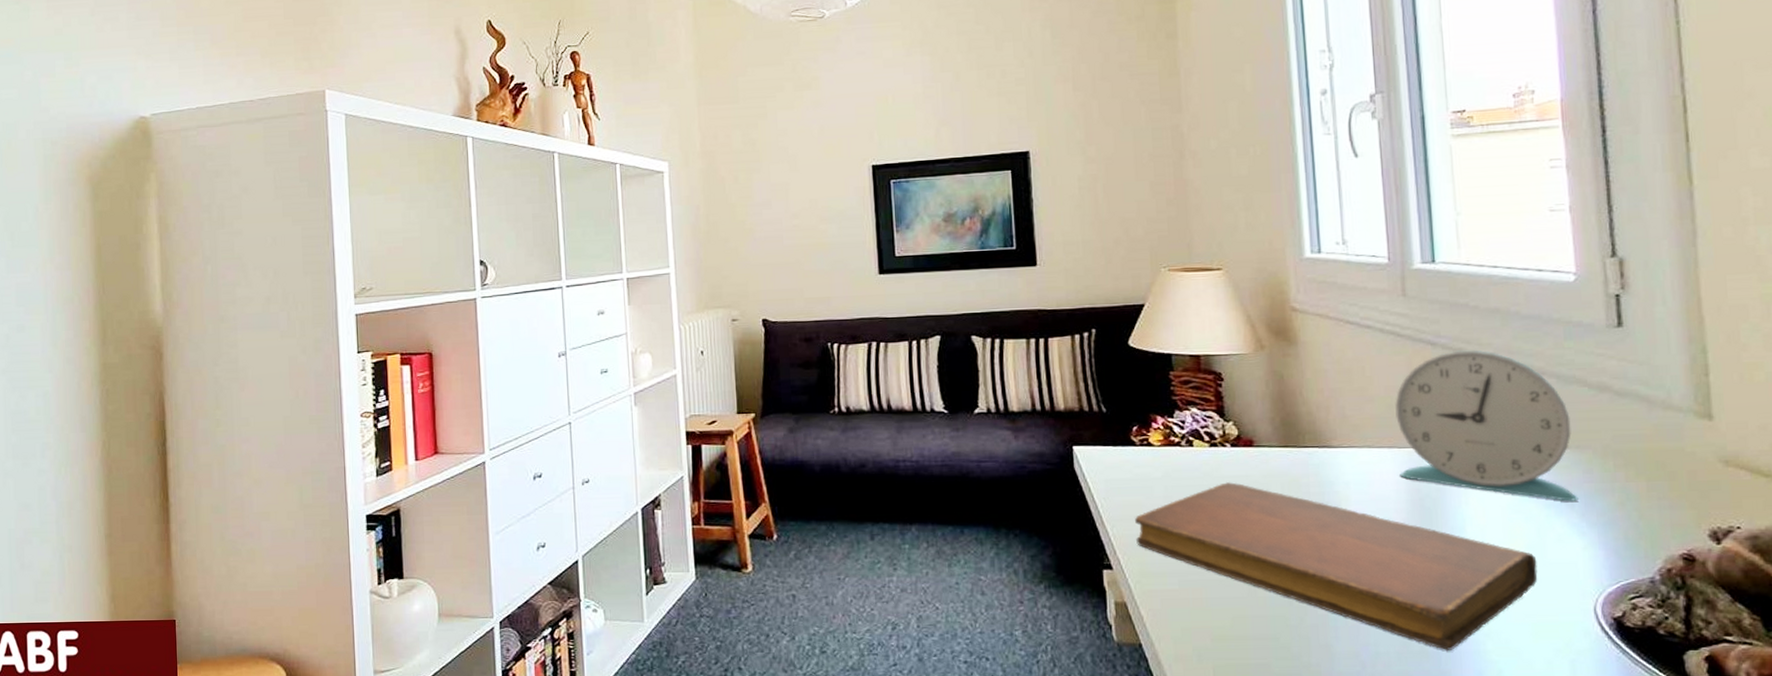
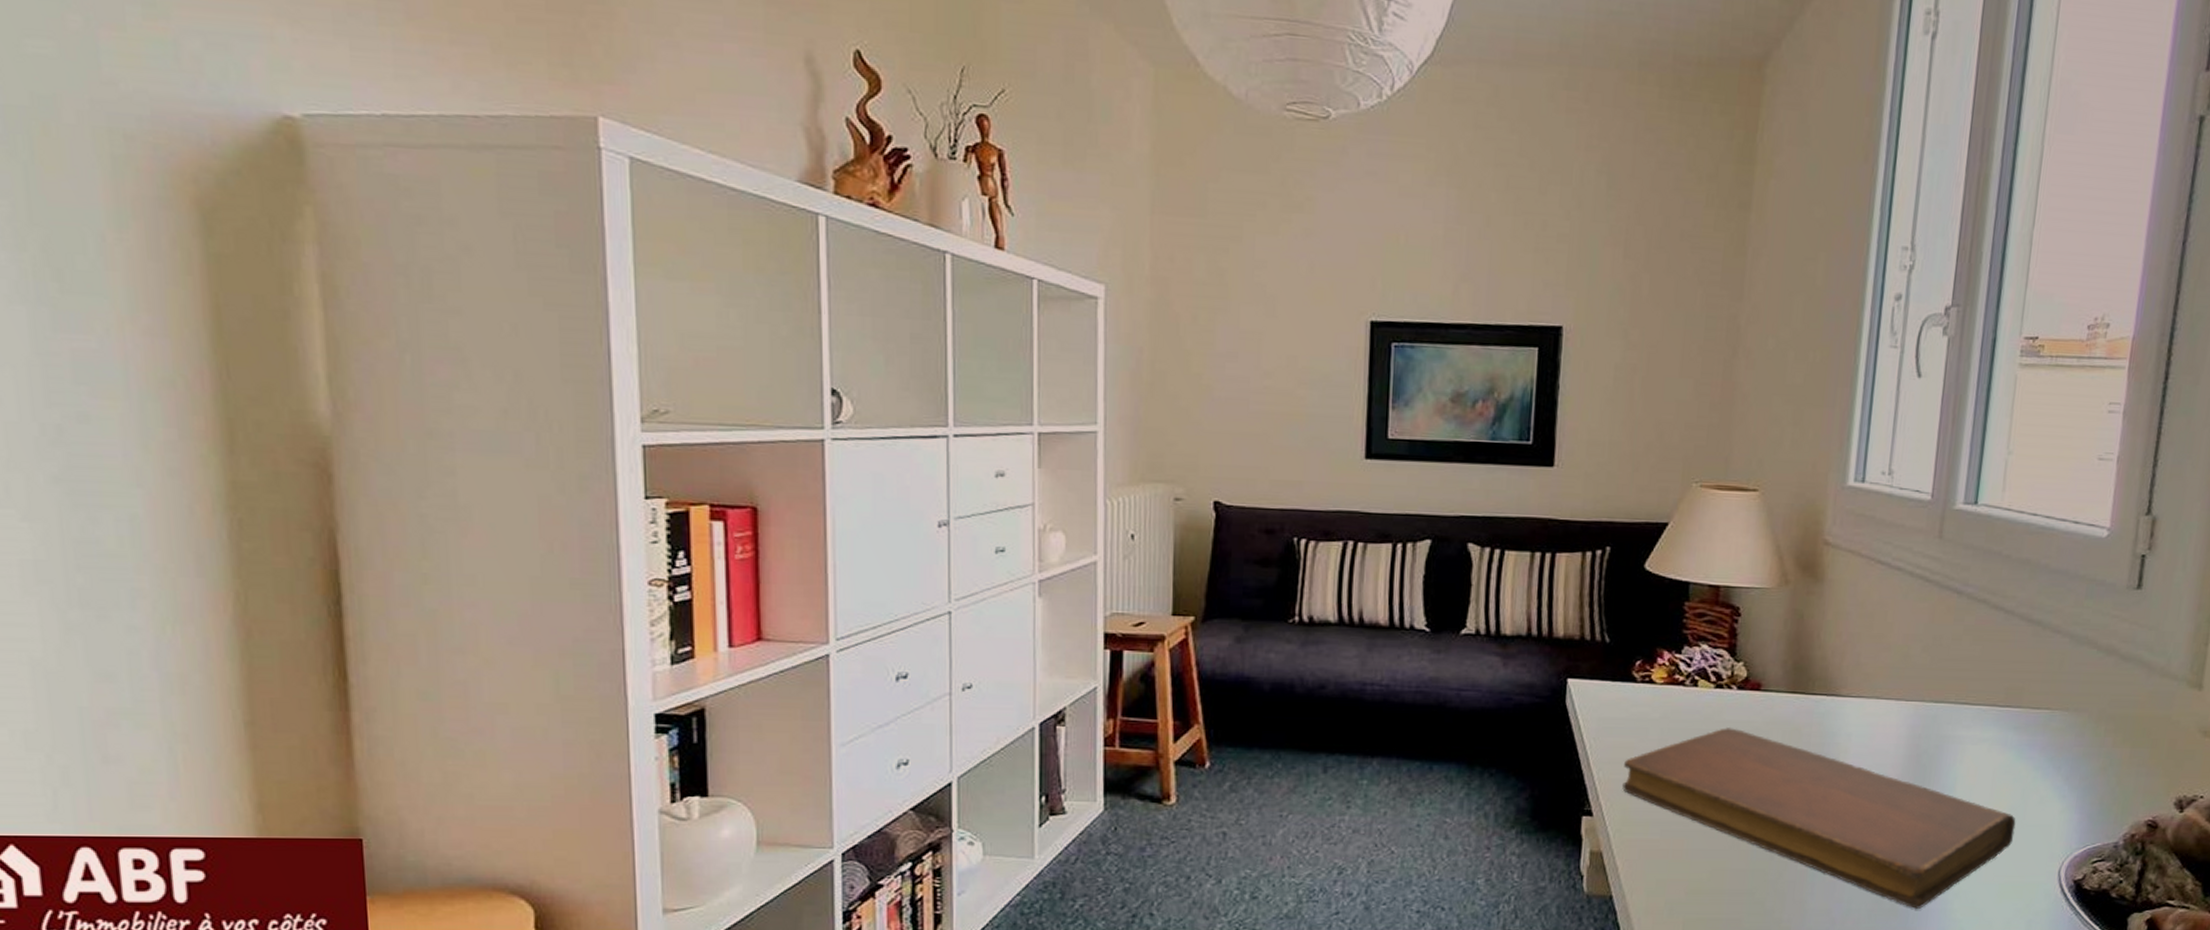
alarm clock: present [1395,350,1579,501] -> none [1902,601,2075,764]

